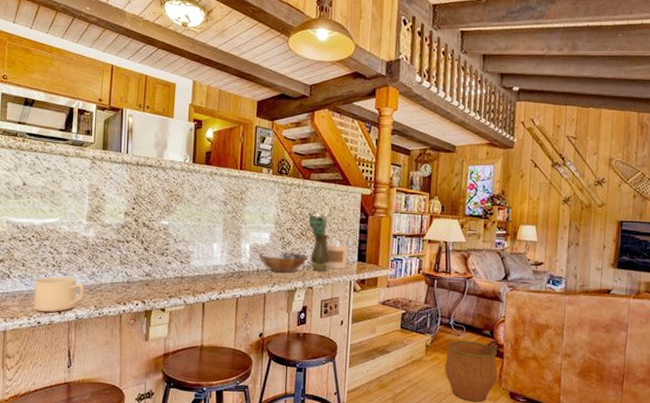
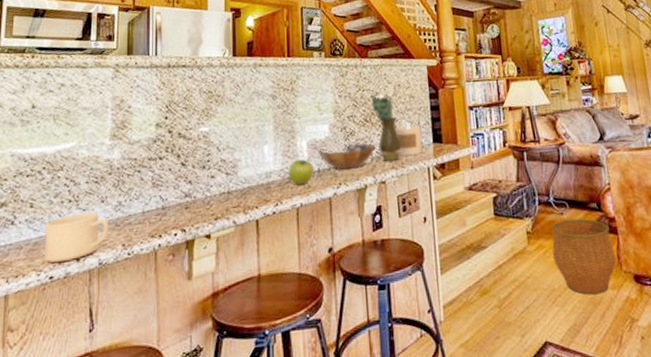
fruit: none [232,258,253,280] -> present [288,159,314,185]

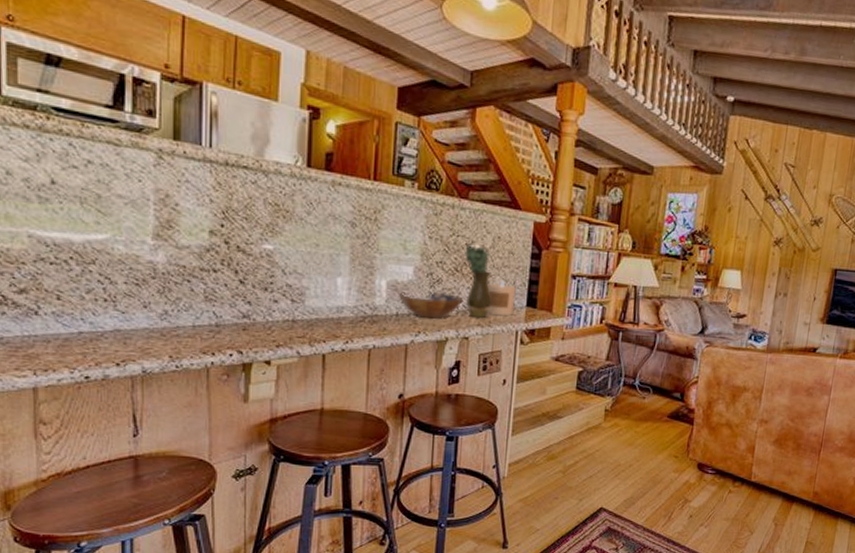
mug: present [44,211,110,264] -> none [75,314,154,364]
fruit: present [288,159,314,185] -> none [363,298,391,326]
basket: present [551,218,617,295] -> none [625,403,687,475]

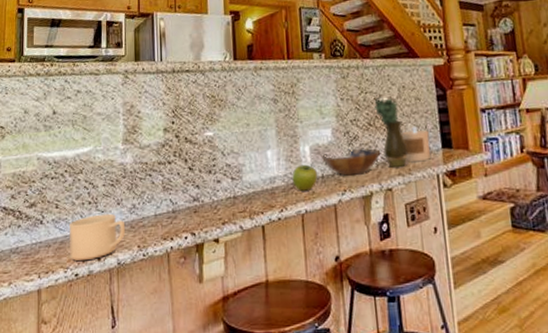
mug: none [75,314,154,364] -> present [68,213,126,262]
fruit: none [363,298,391,326] -> present [292,164,318,191]

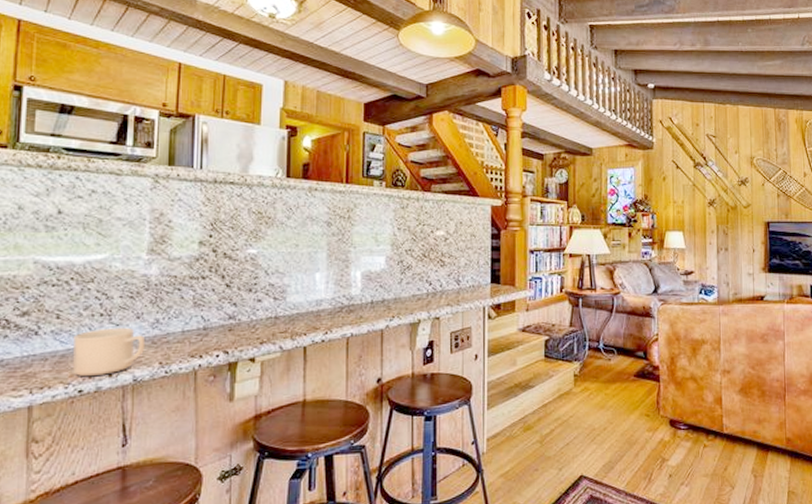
fruit: present [292,164,318,191] -> none [340,289,366,315]
bowl: present [322,148,381,176] -> none [373,278,433,303]
vase: present [373,95,409,168] -> none [430,228,459,298]
candle: present [401,126,431,163] -> none [454,260,480,295]

